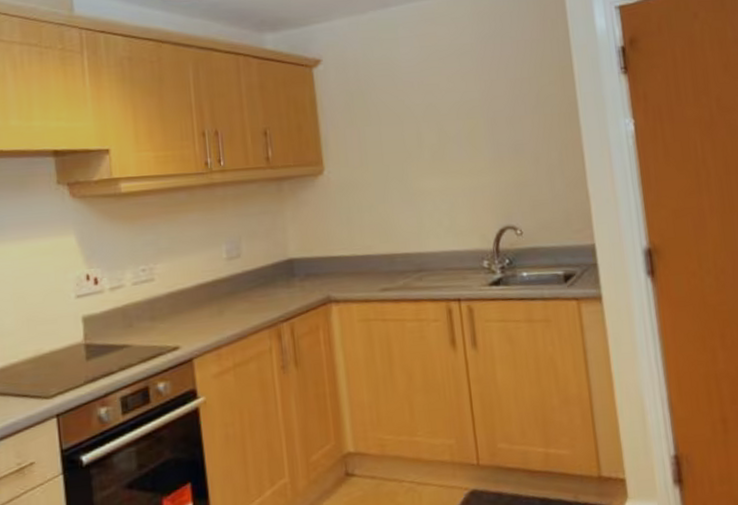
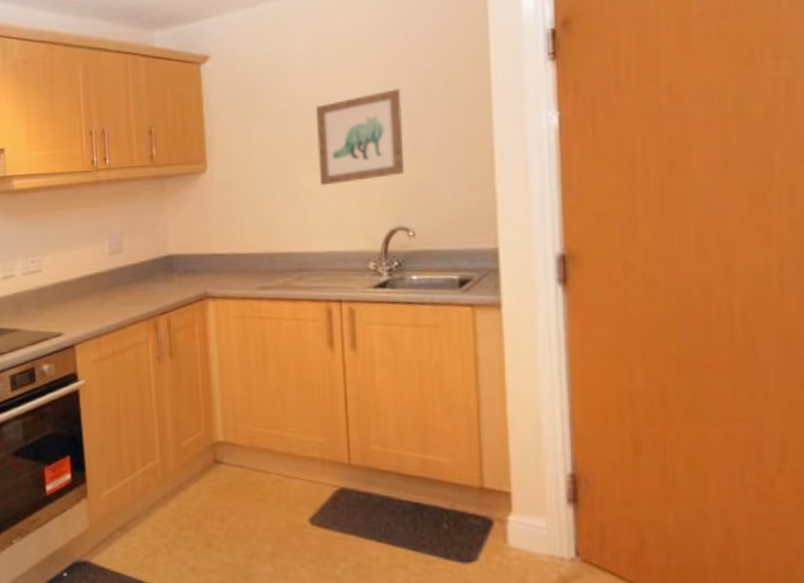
wall art: none [425,96,509,188] -> present [316,88,405,186]

